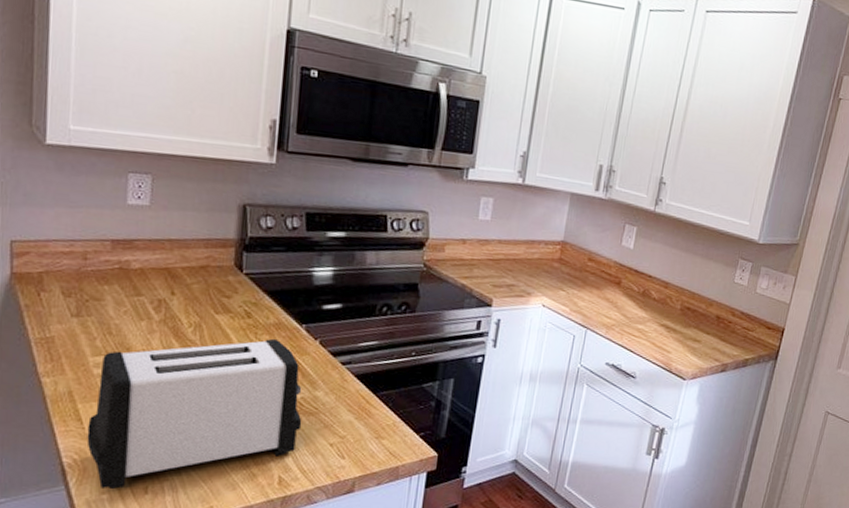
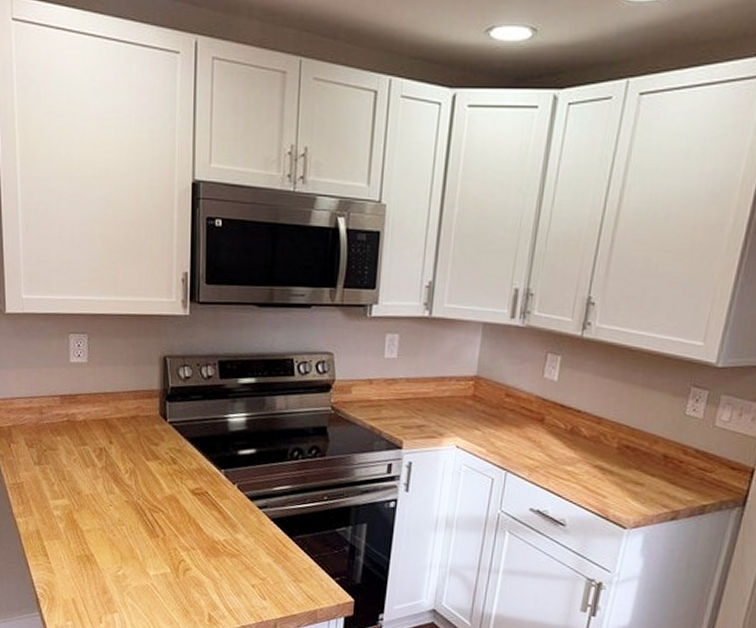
toaster: present [87,338,302,489] -> none [53,483,226,617]

